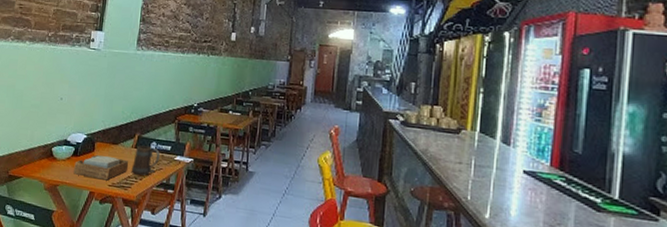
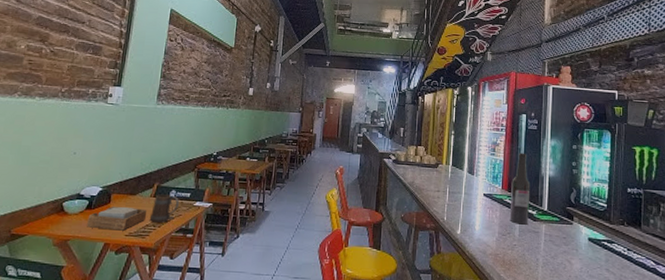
beer bottle: none [560,120,594,216] -> present [509,152,531,225]

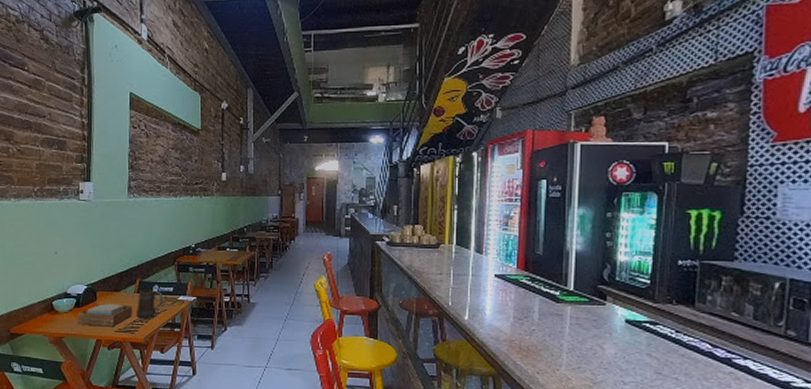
beer bottle: present [509,152,531,225] -> none [527,225,553,307]

